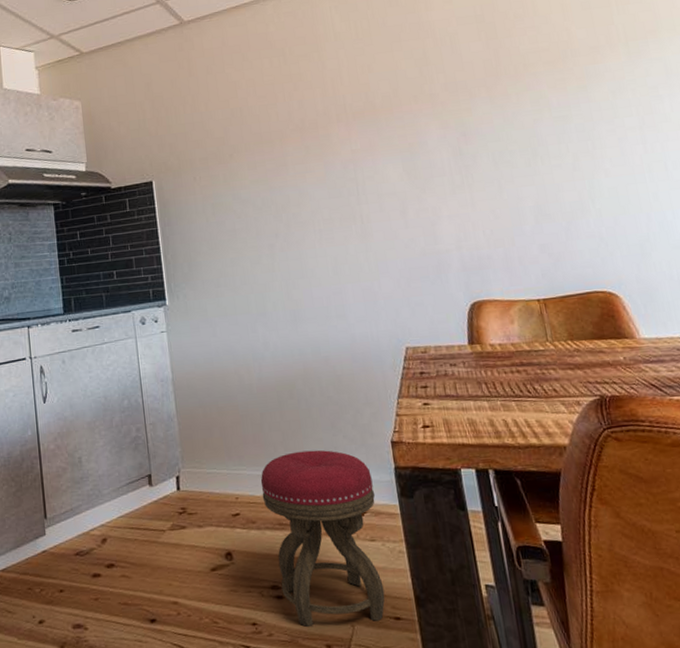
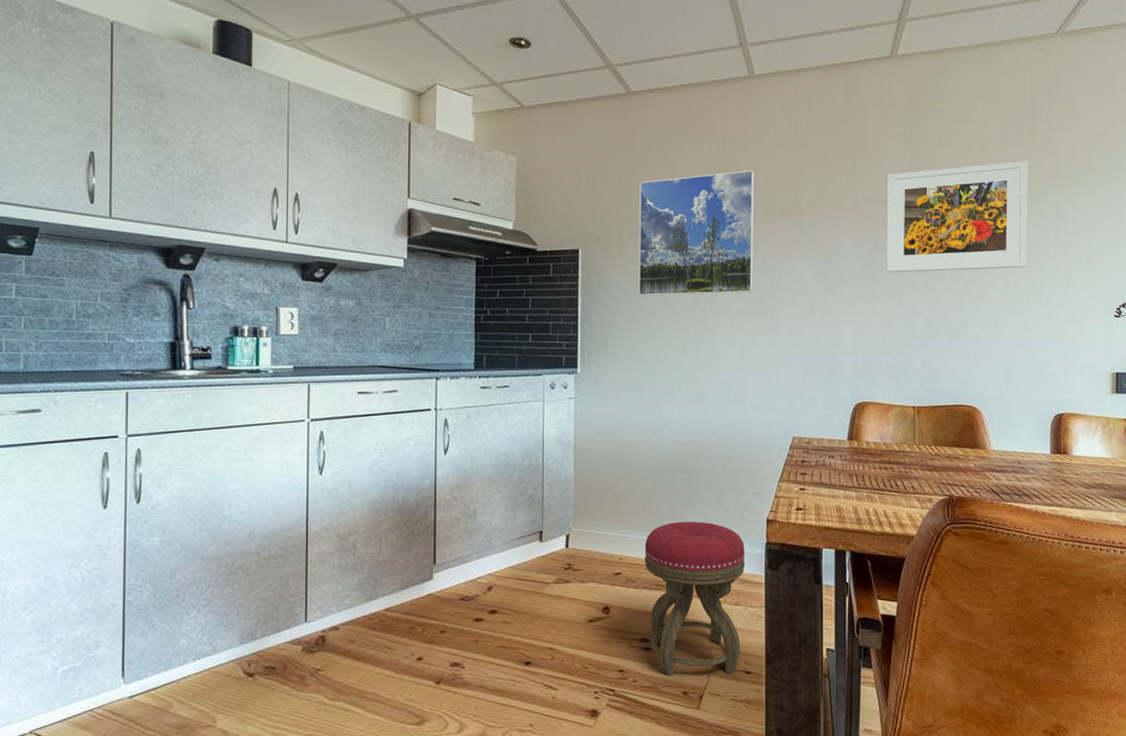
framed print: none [204,77,337,219] -> present [638,170,754,296]
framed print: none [463,20,642,159] -> present [886,160,1028,273]

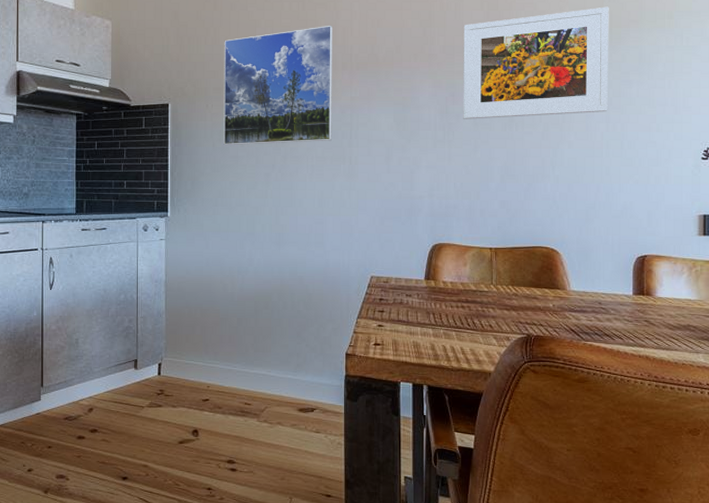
stool: present [644,521,746,675] -> none [230,353,326,496]

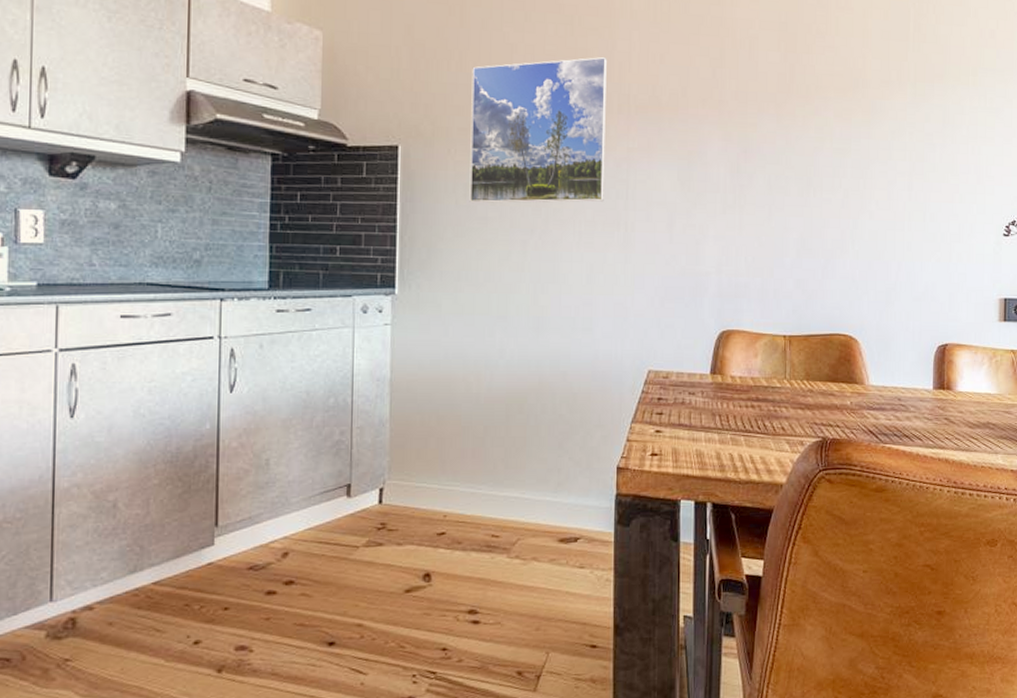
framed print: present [463,6,609,119] -> none [756,57,913,181]

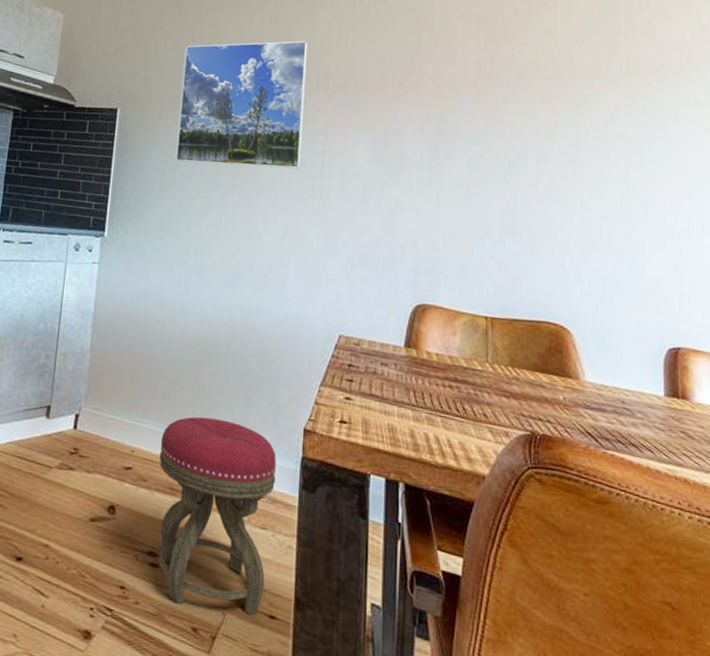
stool: none [473,470,592,653] -> present [158,416,276,615]

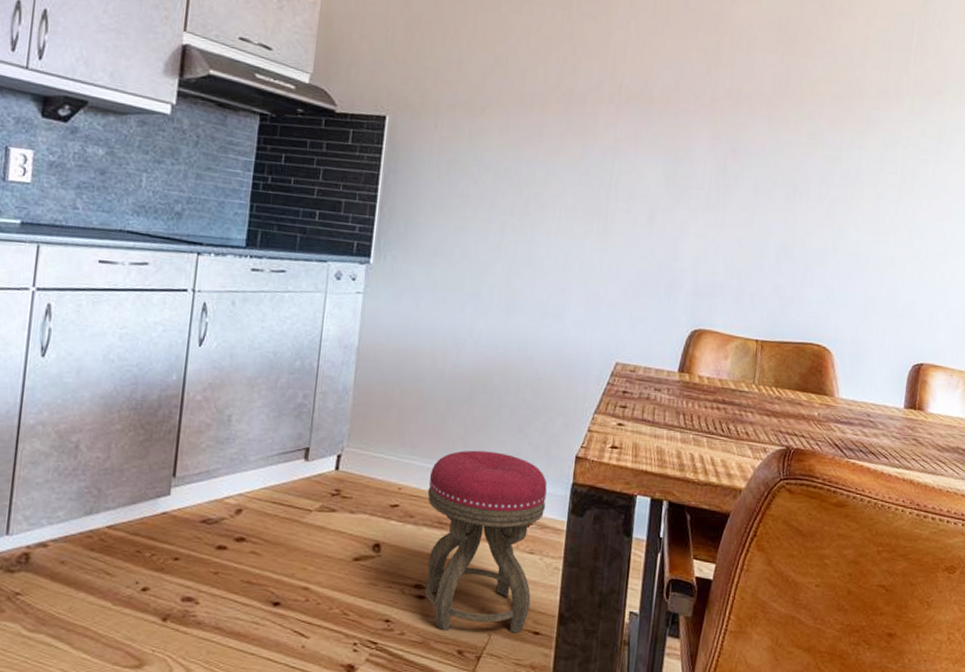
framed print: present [175,41,308,170] -> none [451,43,602,190]

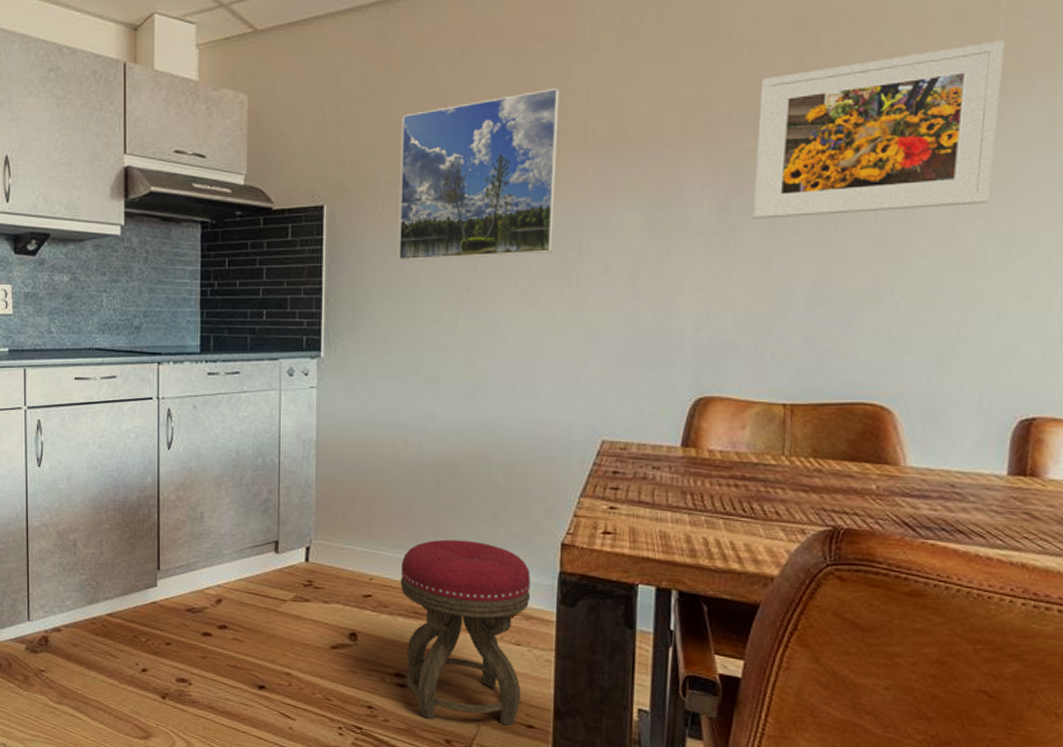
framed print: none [451,43,602,190] -> present [398,88,559,261]
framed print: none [742,67,914,193] -> present [752,40,1004,219]

